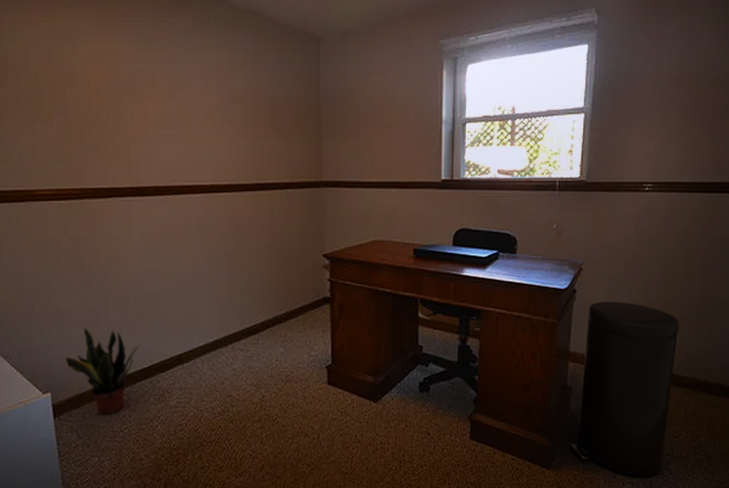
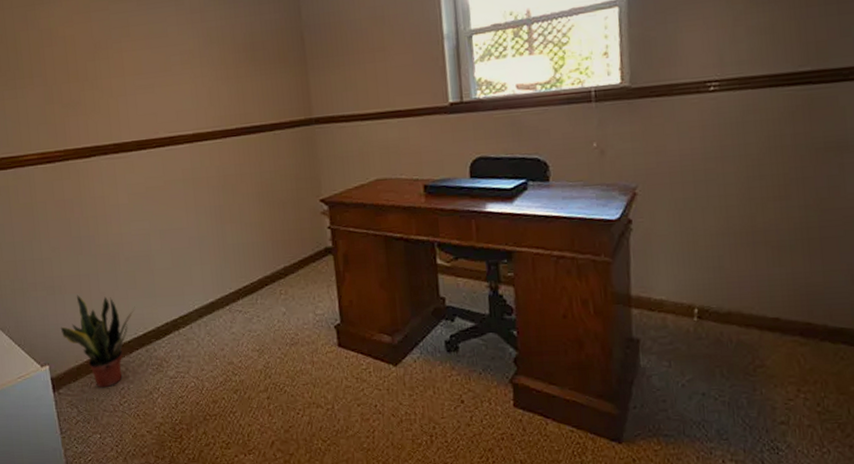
pedal bin: present [569,301,679,479] -> none [644,230,778,455]

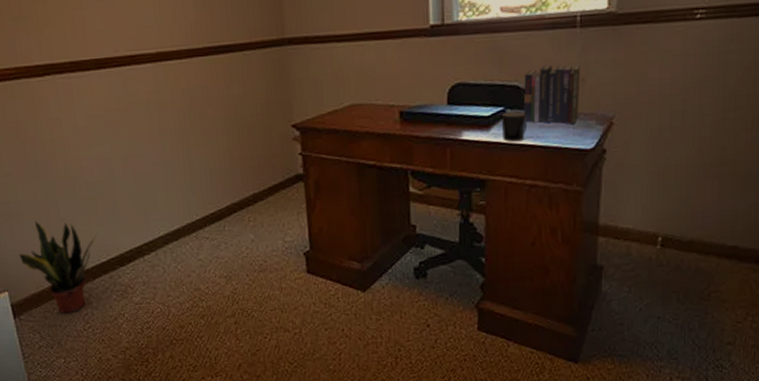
mug: none [523,184,551,215] -> present [501,112,528,143]
books: none [543,137,601,196] -> present [523,65,581,125]

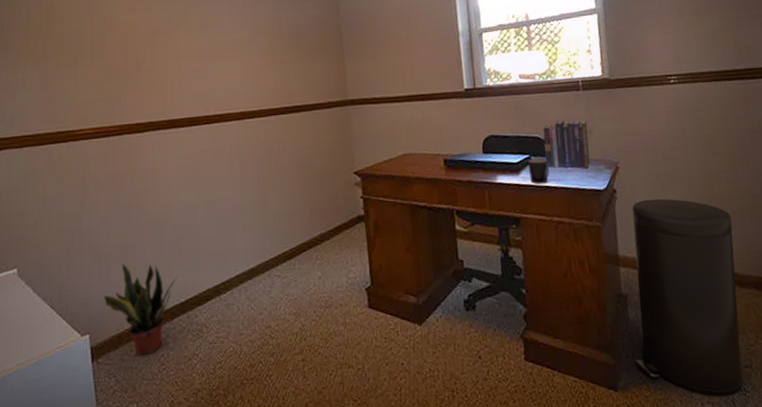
pedal bin: none [601,160,744,373] -> present [632,198,743,397]

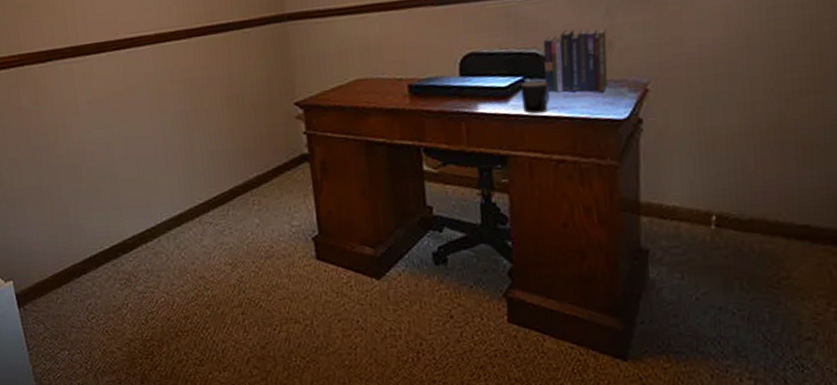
potted plant: present [103,263,179,356] -> none [22,207,100,304]
pedal bin: present [632,198,743,397] -> none [652,130,810,373]

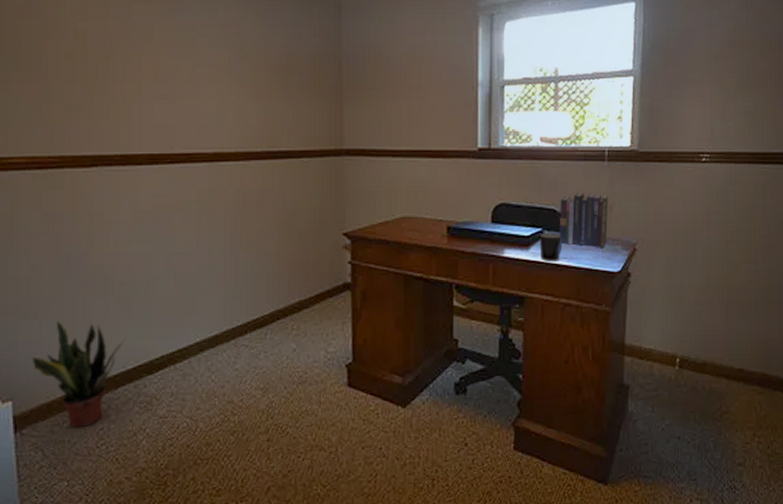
potted plant: none [22,207,100,304] -> present [31,321,127,429]

